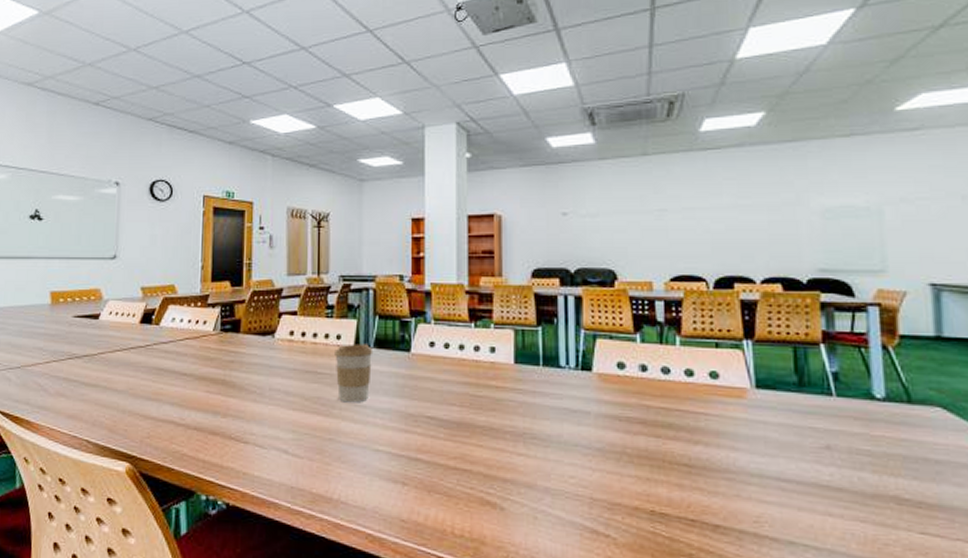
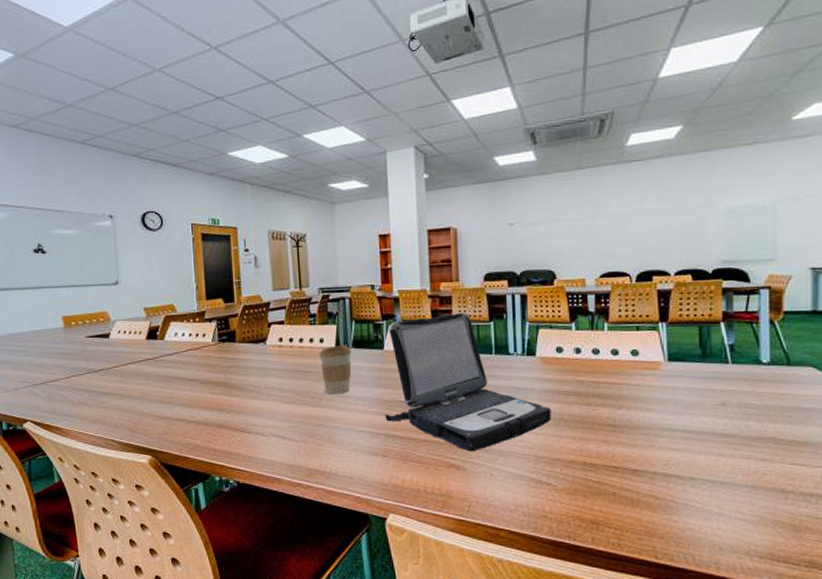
laptop: none [408,314,611,487] -> present [385,313,552,452]

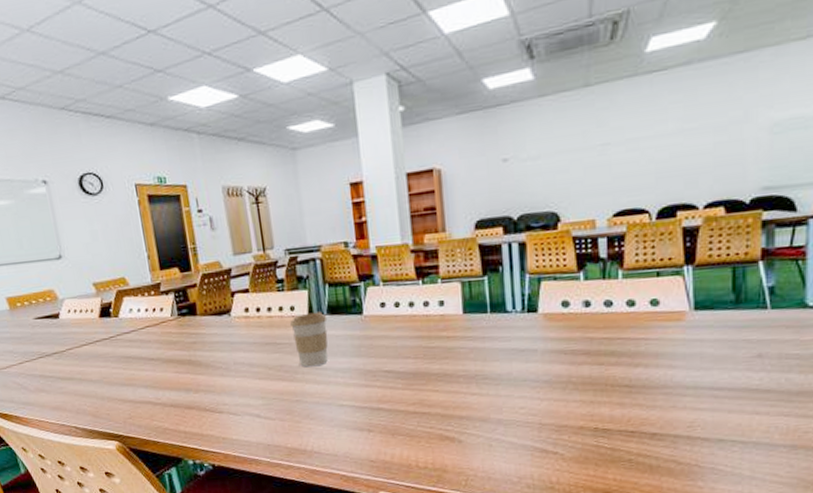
laptop: present [385,313,552,452] -> none [367,268,557,422]

